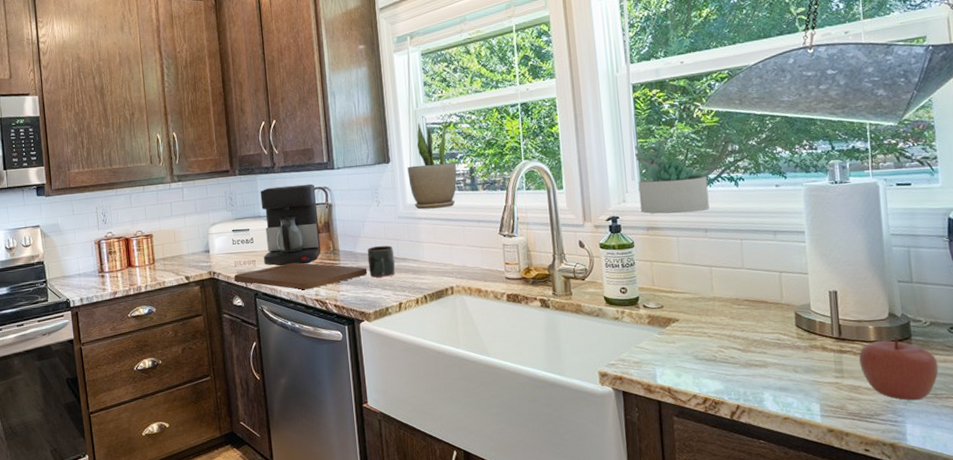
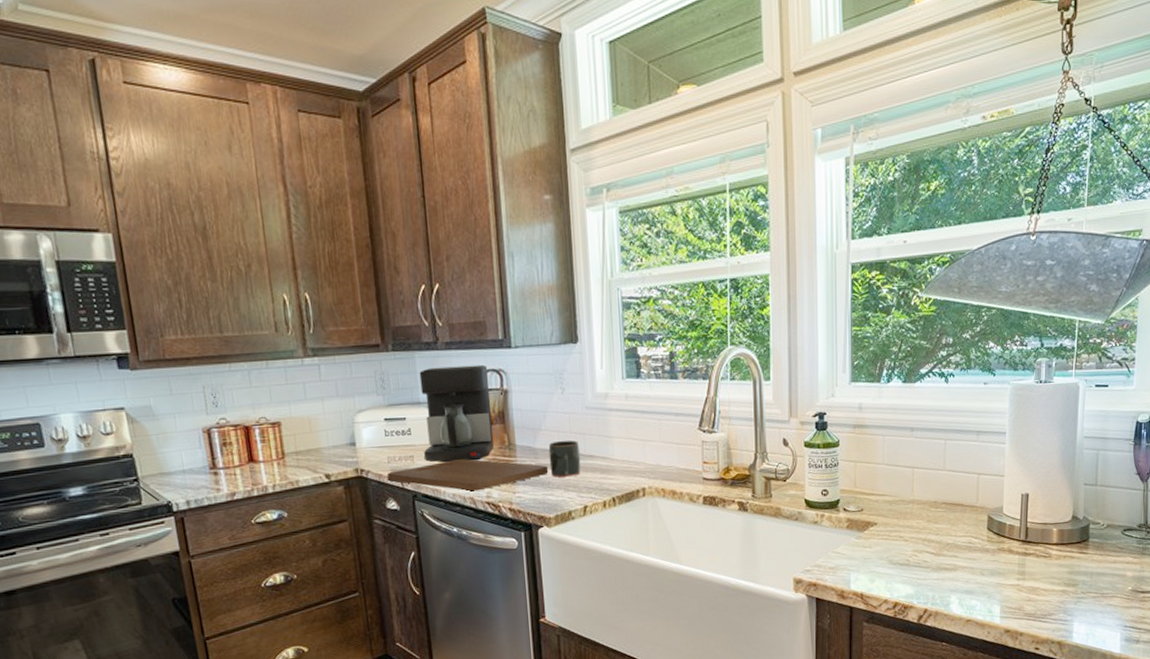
potted plant: present [407,116,457,210] -> none [598,290,655,400]
succulent plant: present [634,138,710,214] -> none [848,327,922,411]
fruit: present [859,335,939,401] -> none [1041,538,1109,600]

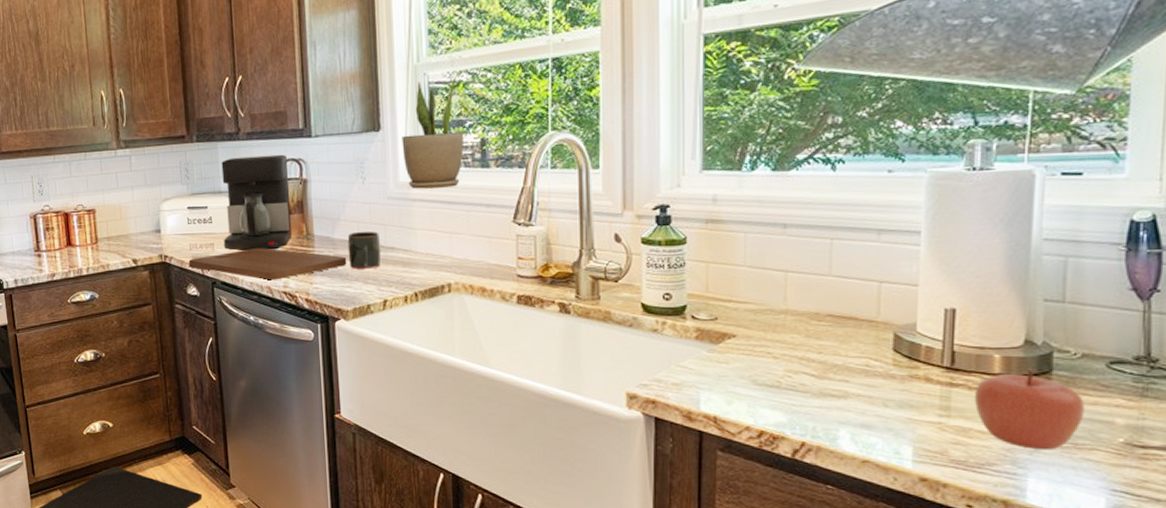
potted plant: none [598,290,655,400] -> present [402,74,465,190]
fruit: none [1041,538,1109,600] -> present [975,368,1085,450]

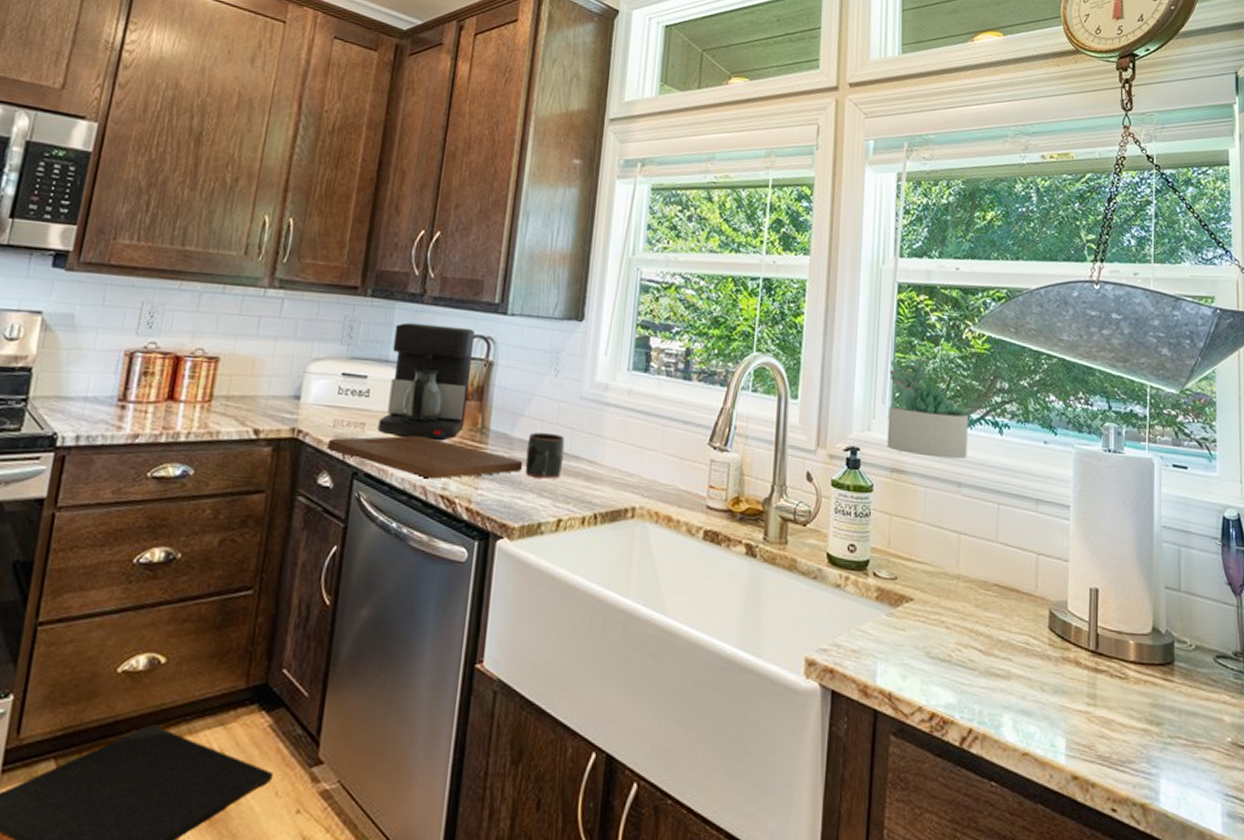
potted plant: present [402,74,465,190] -> none [603,275,673,396]
succulent plant: none [699,105,799,204] -> present [887,357,973,460]
fruit: present [975,368,1085,450] -> none [1116,657,1200,748]

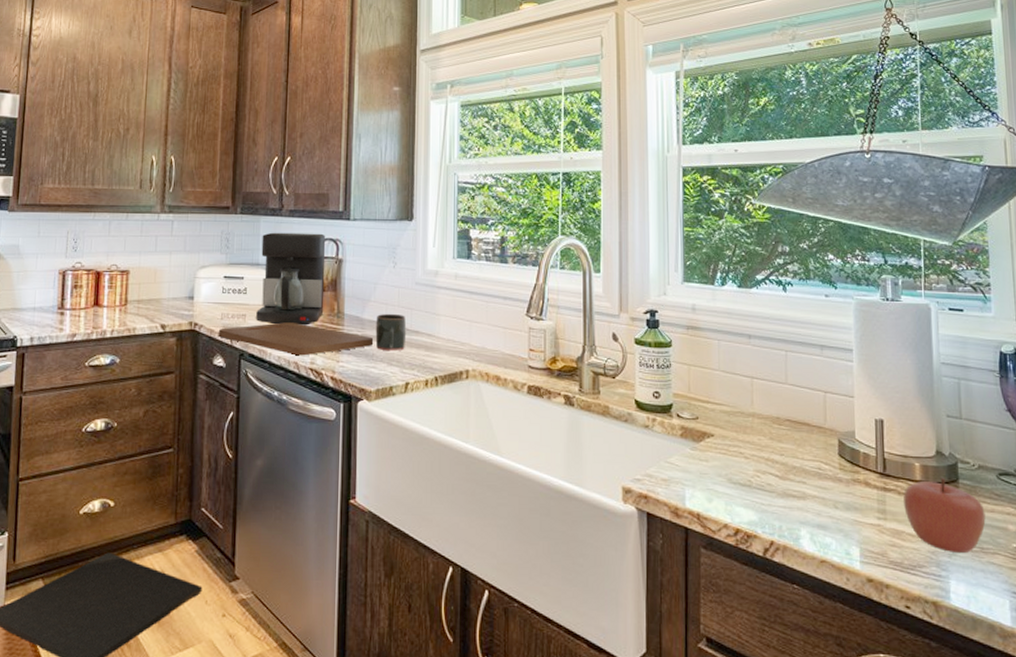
succulent plant: present [887,357,973,460] -> none [680,229,757,315]
fruit: none [1116,657,1200,748] -> present [903,477,986,554]

